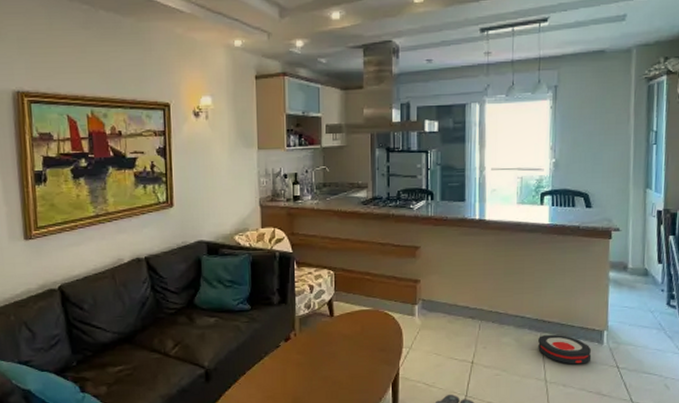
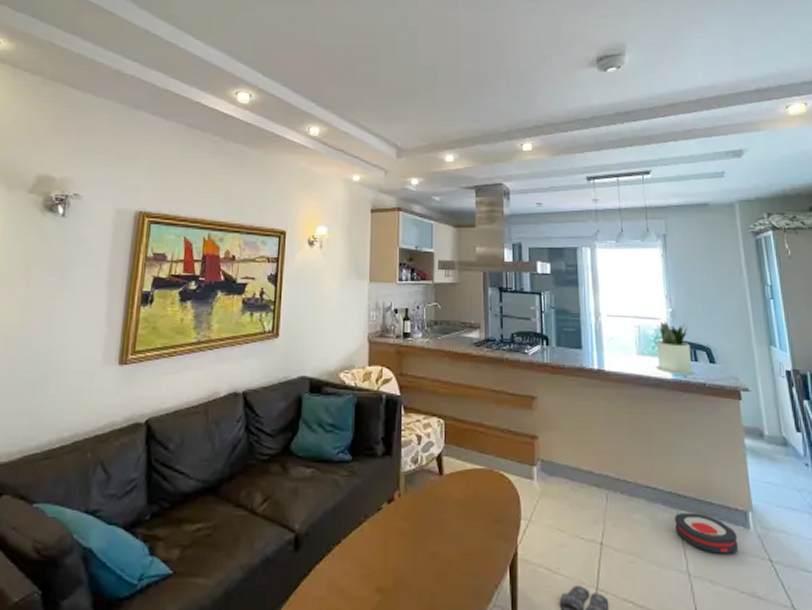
planter: none [533,171,572,221] -> present [655,321,696,376]

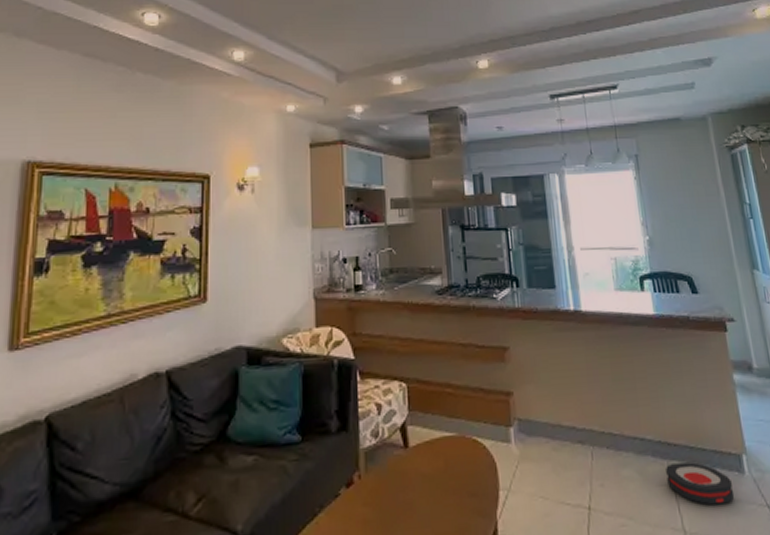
planter: present [655,321,696,376] -> none [635,250,679,311]

